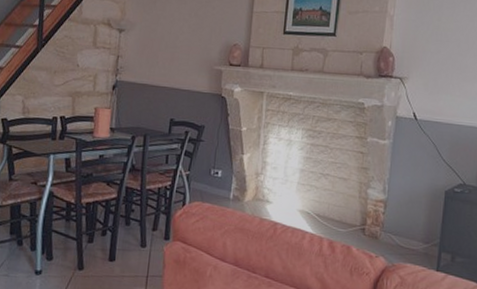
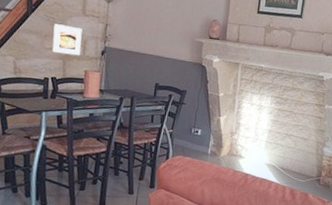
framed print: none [62,58,93,92] -> present [52,24,82,56]

